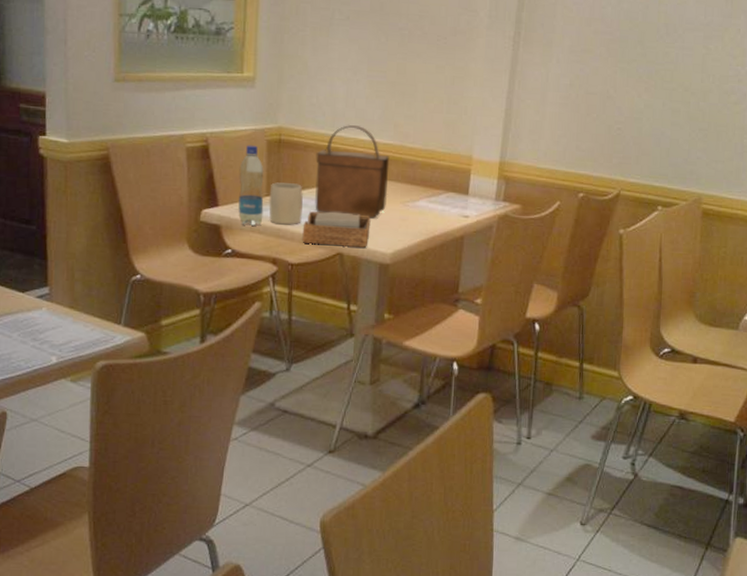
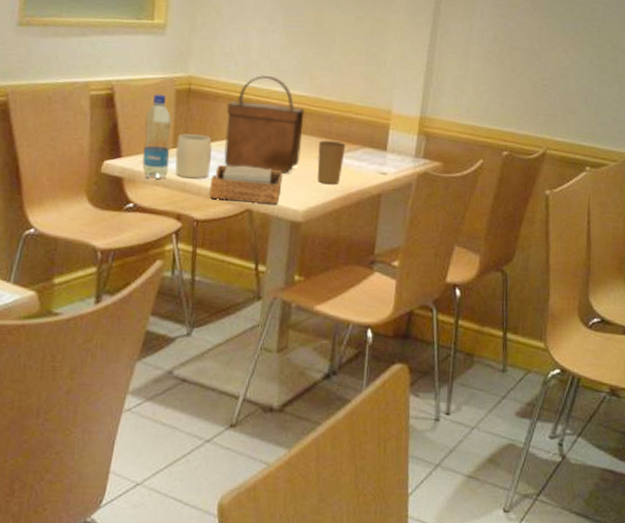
cup: none [403,186,430,228] -> present [317,140,346,185]

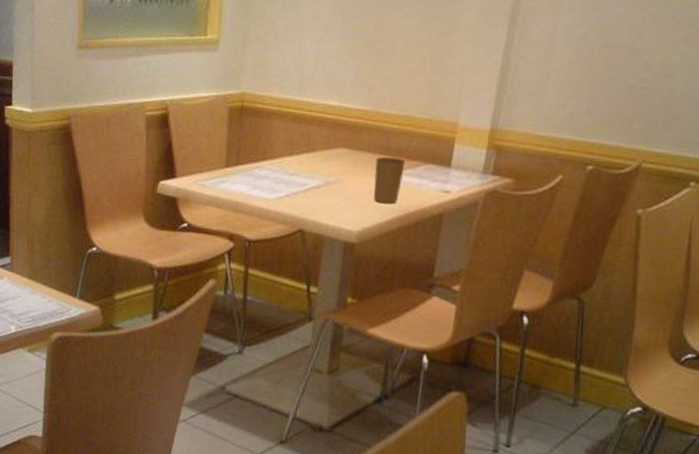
bottle: present [142,94,172,180] -> none [196,112,224,200]
mug: present [175,134,212,179] -> none [227,153,265,199]
napkin holder: present [209,165,283,204] -> none [261,184,337,224]
handbag: present [224,74,305,174] -> none [276,88,362,193]

